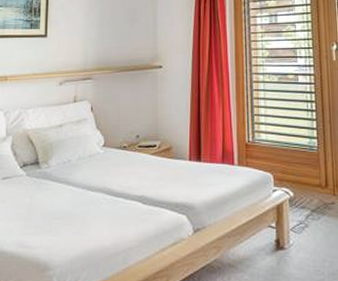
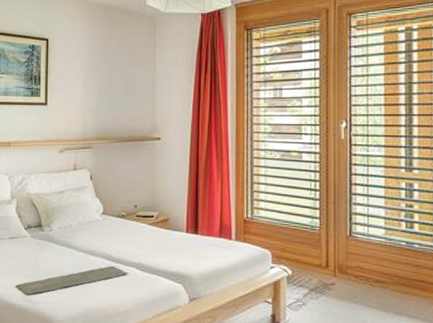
bath mat: none [8,201,130,239] -> present [16,266,128,295]

